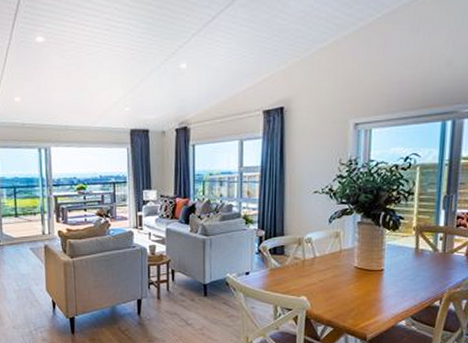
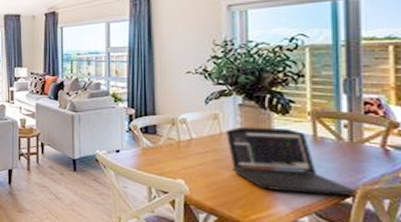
laptop: none [345,242,443,301] -> present [226,126,356,196]

